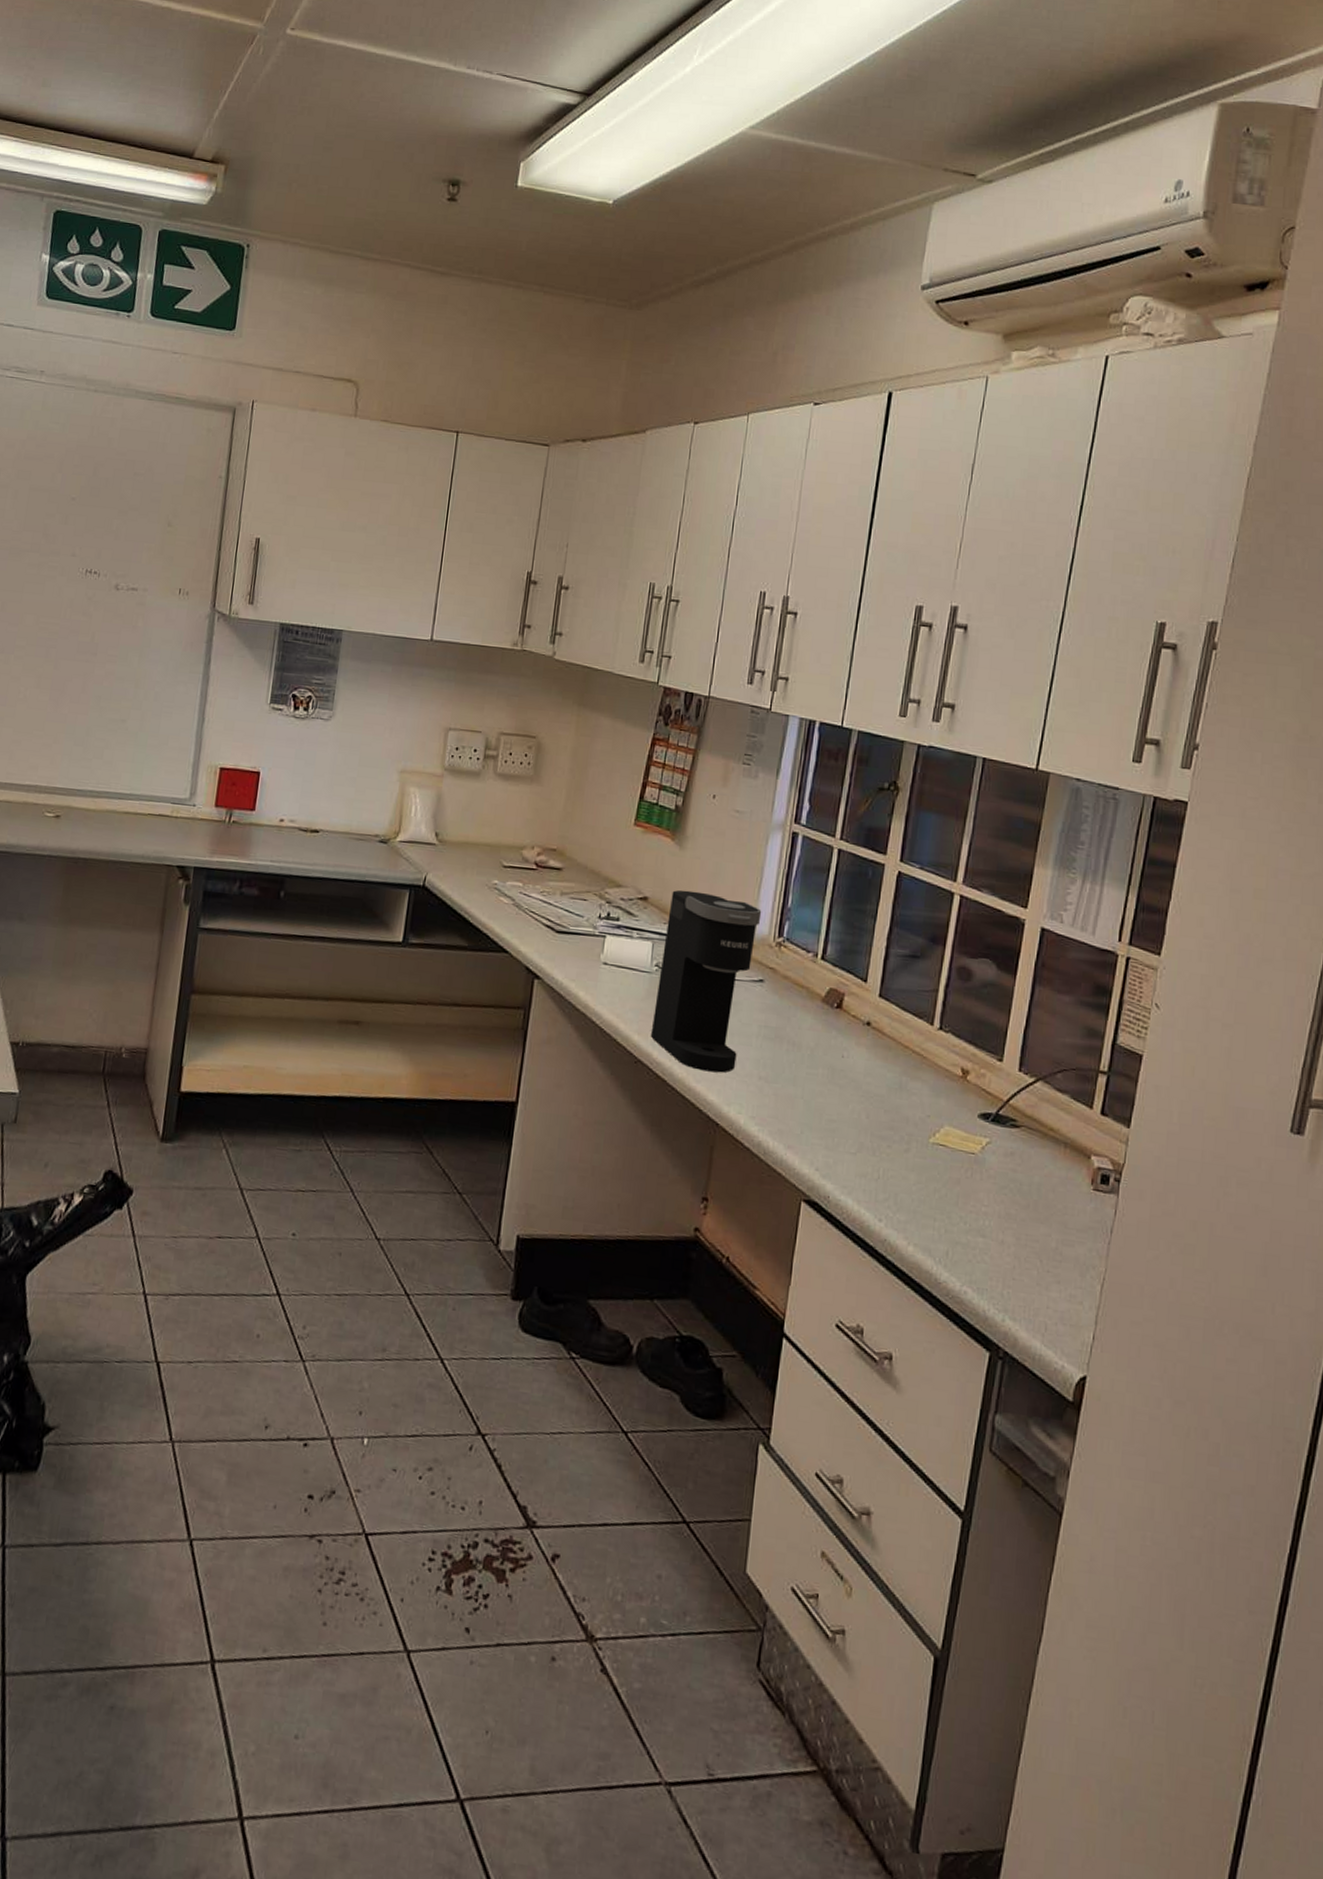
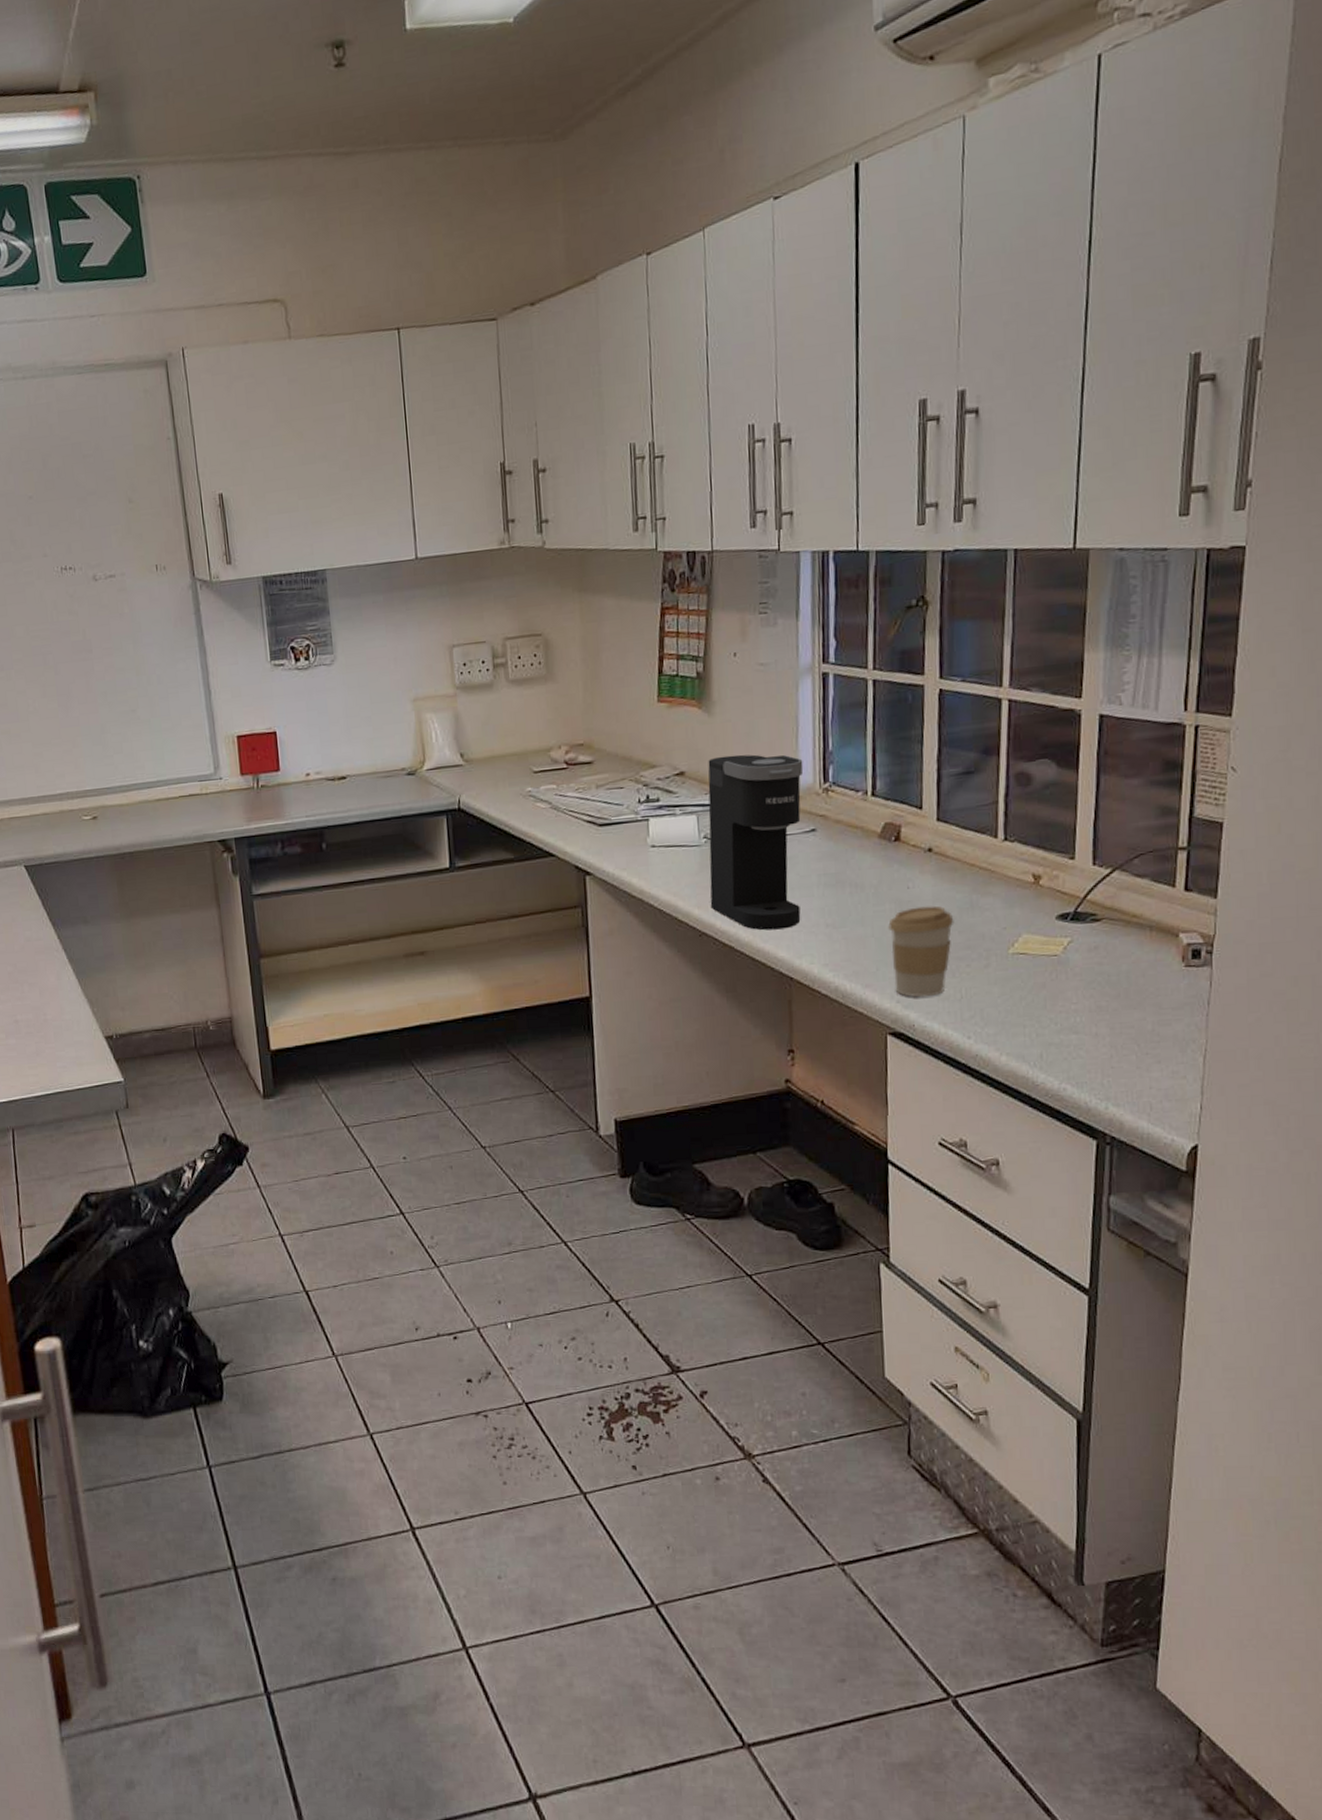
coffee cup: none [816,1077,882,1171] -> present [888,905,954,998]

